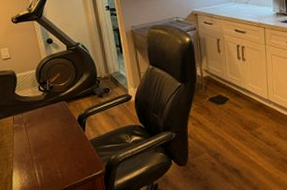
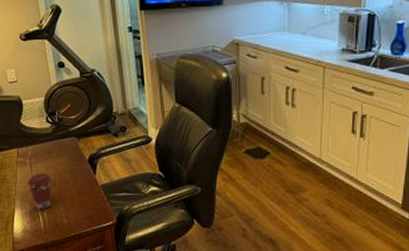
coffee cup: none [23,135,47,168] -> present [27,173,52,210]

